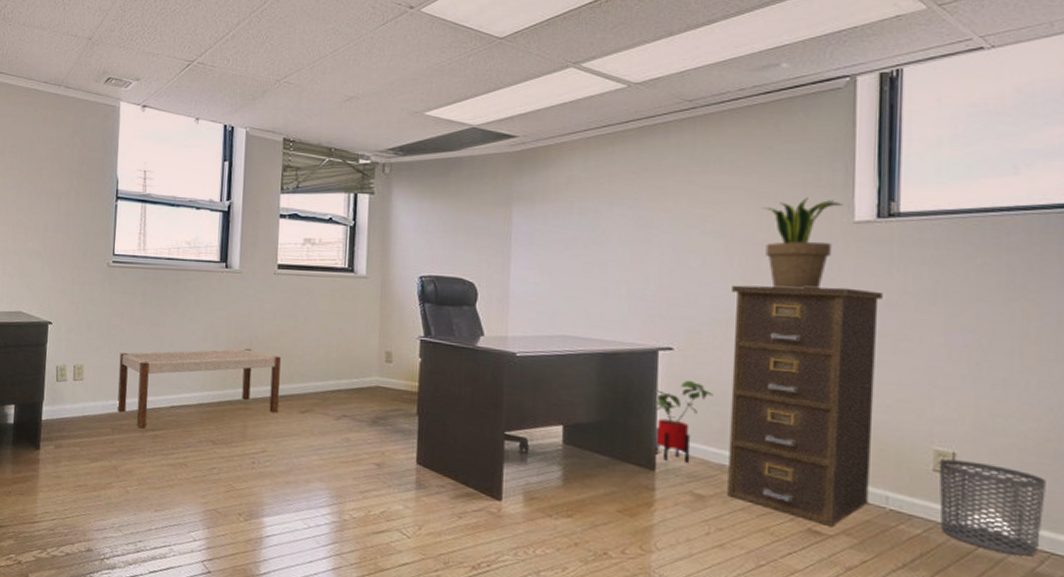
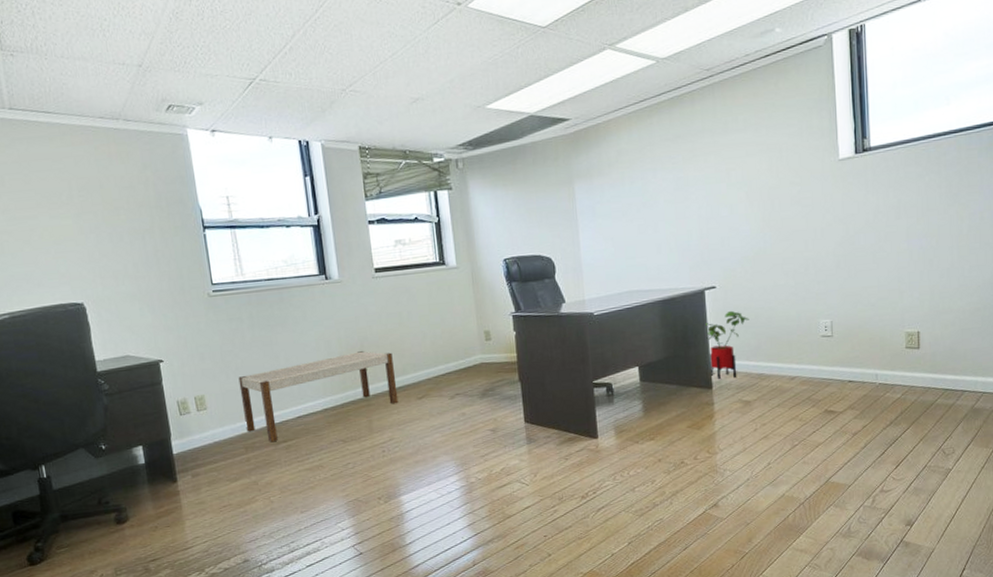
filing cabinet: present [727,285,883,526] -> none [755,214,864,405]
potted plant: present [762,198,843,289] -> none [771,143,830,224]
waste bin: present [938,459,1046,556] -> none [909,335,978,400]

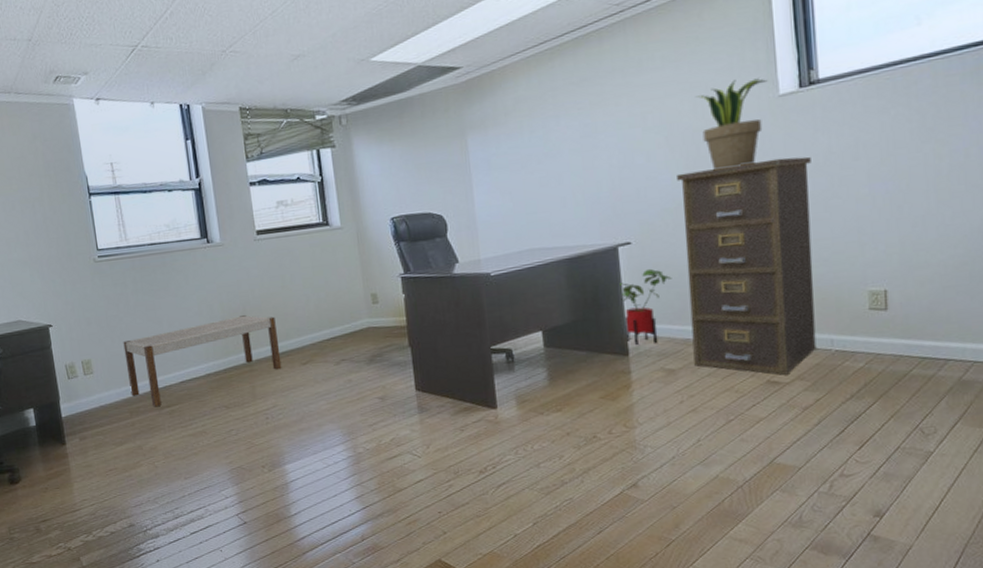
filing cabinet: none [755,214,864,405] -> present [677,156,817,375]
potted plant: none [771,143,830,224] -> present [695,78,768,171]

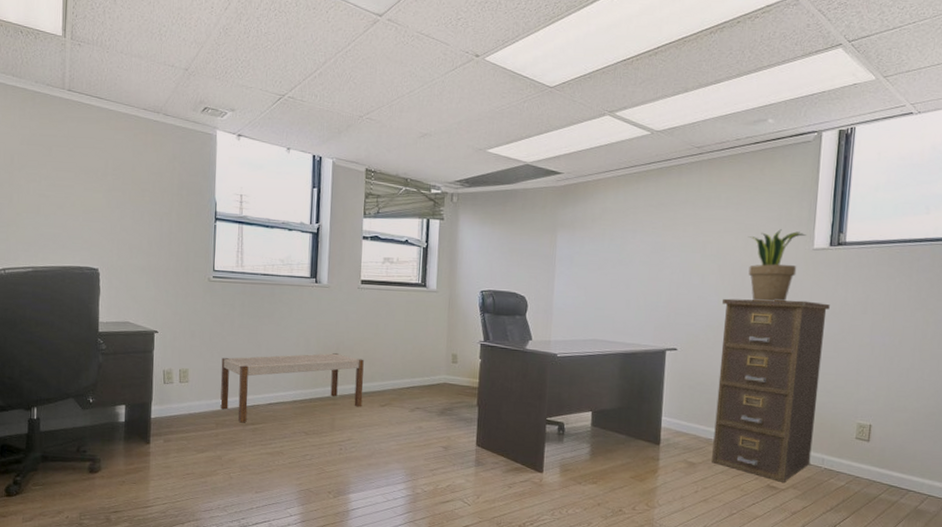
house plant: present [620,268,672,345] -> none [660,373,705,438]

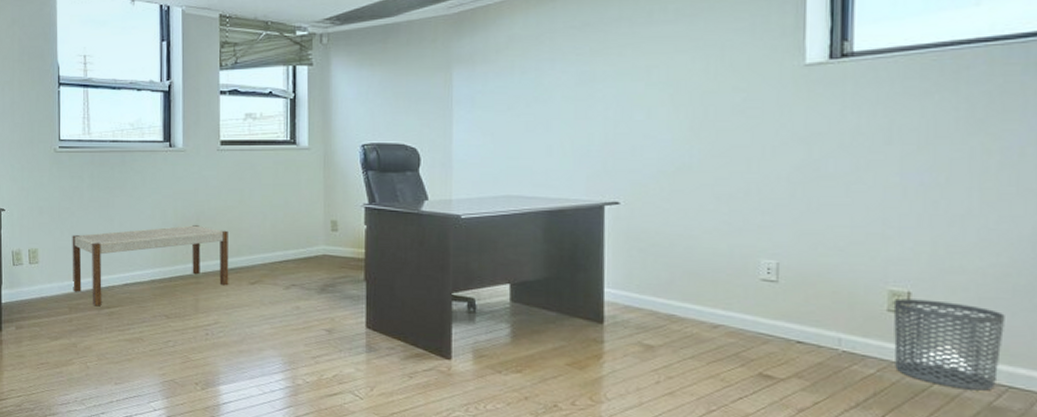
filing cabinet: present [712,298,830,482] -> none [677,132,835,370]
potted plant: present [748,229,806,302] -> none [709,43,793,137]
waste bin: none [858,429,929,498] -> present [893,298,1005,391]

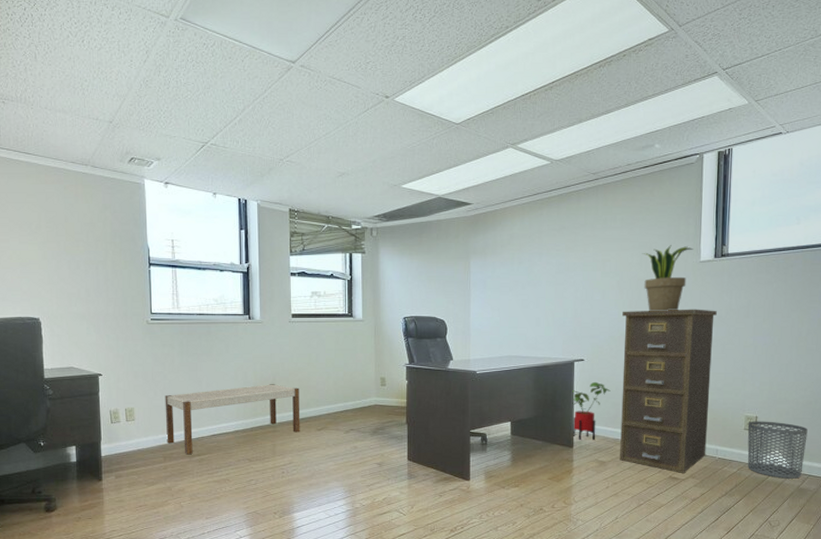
house plant: none [601,233,662,314] -> present [572,381,611,440]
filing cabinet: none [677,132,835,370] -> present [620,309,717,473]
potted plant: none [709,43,793,137] -> present [642,245,693,312]

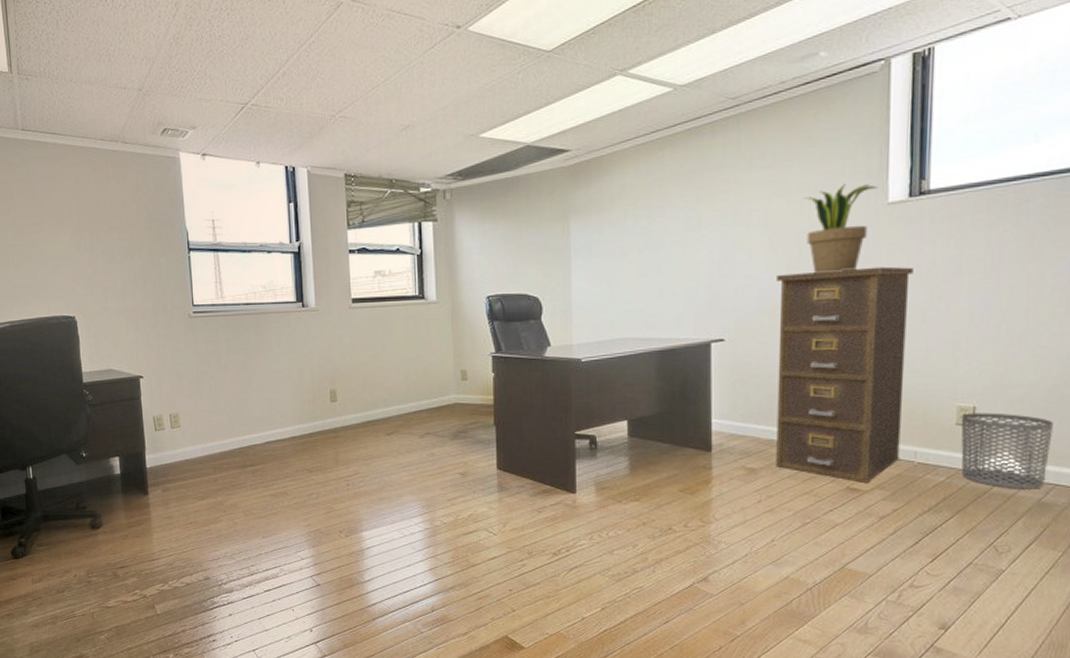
bench: present [165,384,300,455] -> none [212,382,367,465]
house plant: present [572,381,611,440] -> none [709,367,762,441]

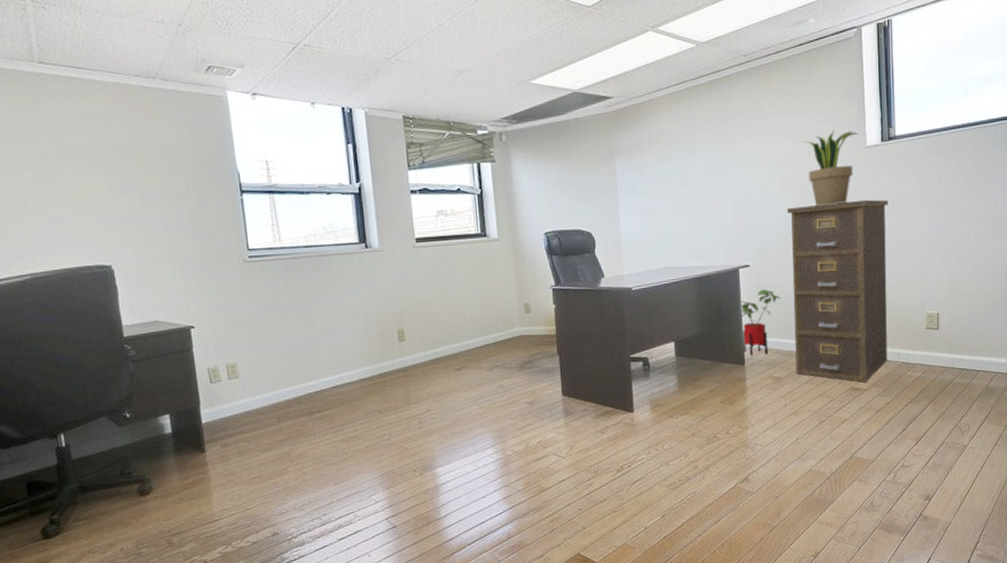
house plant: none [709,367,762,441] -> present [739,289,781,355]
waste bin: present [961,412,1053,489] -> none [929,317,992,379]

